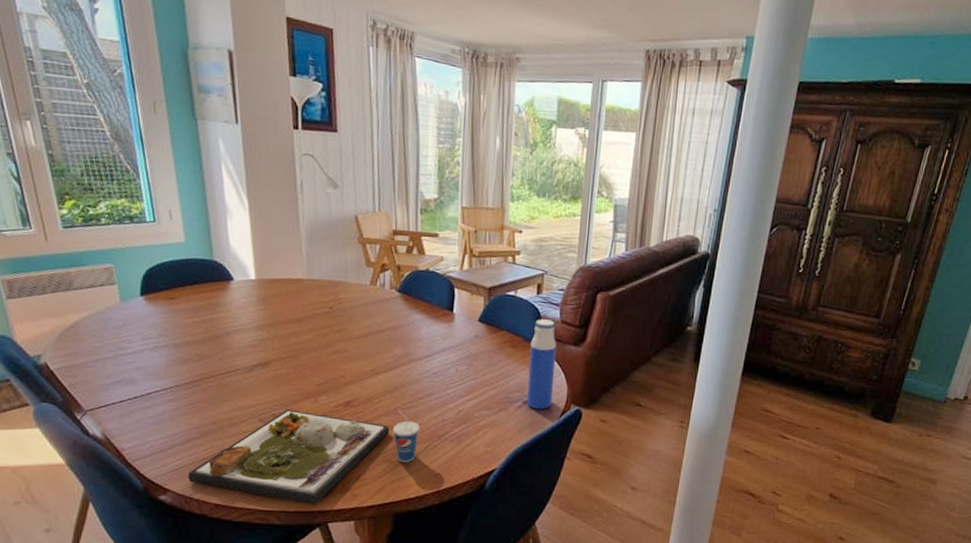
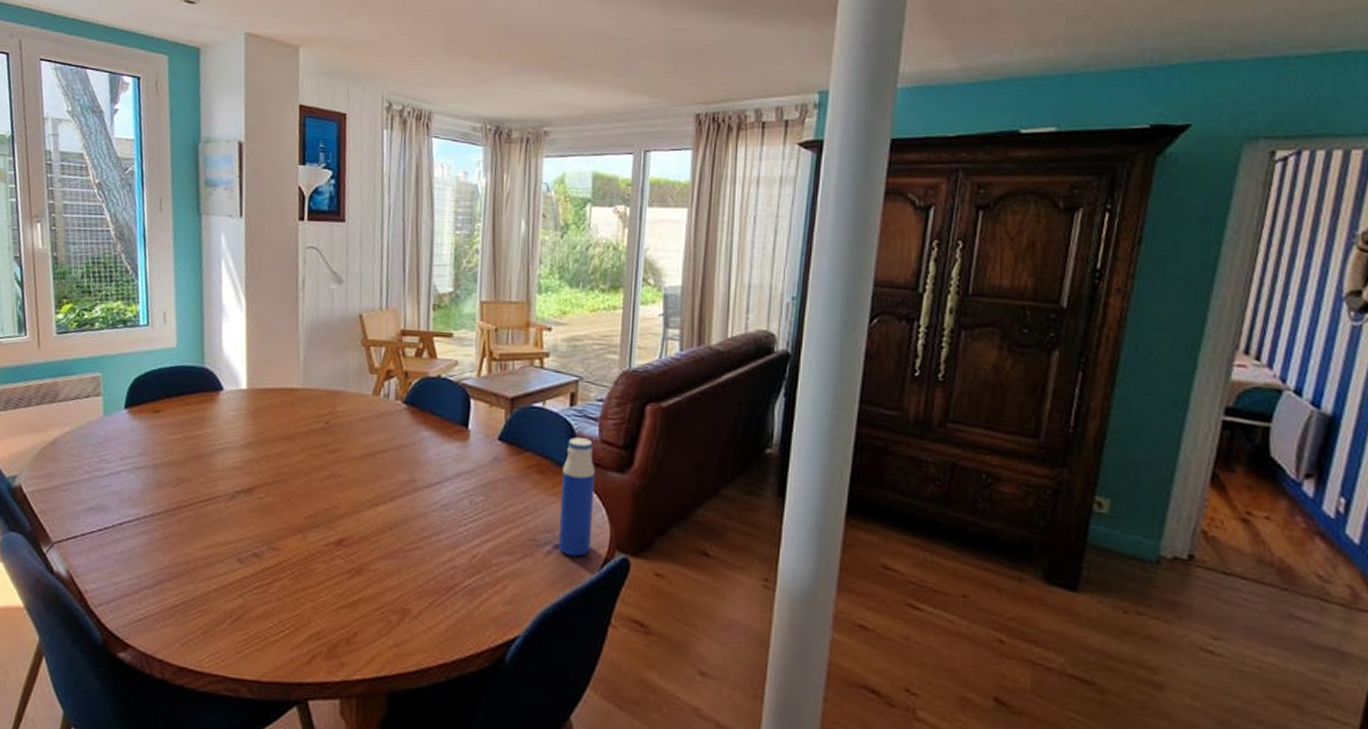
dinner plate: present [187,409,390,505] -> none [151,547,388,674]
cup: present [392,409,421,463] -> none [391,551,425,623]

